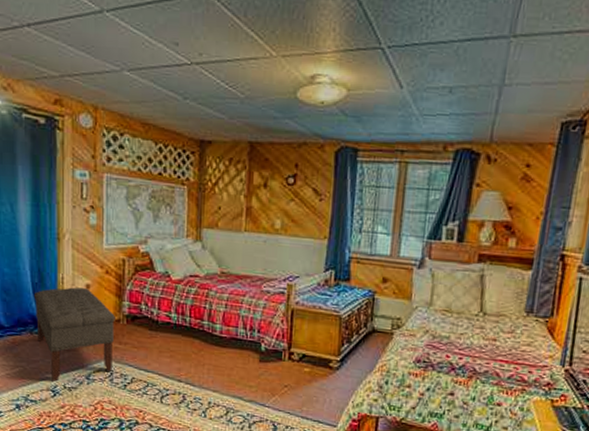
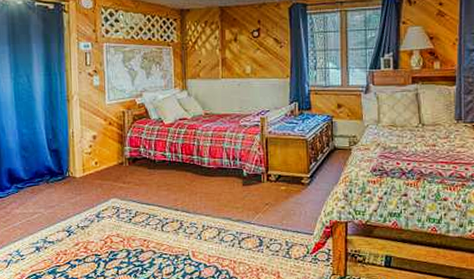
bench: present [33,287,115,382] -> none [48,139,119,223]

